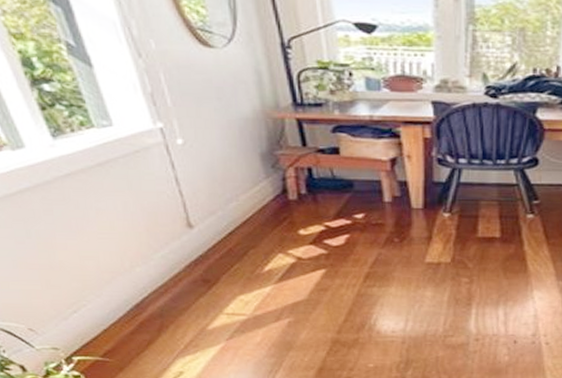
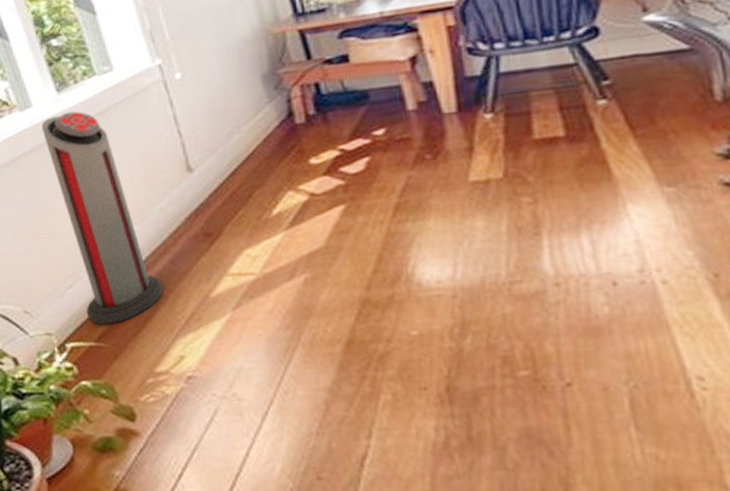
air purifier: none [37,158,165,345] -> present [42,111,163,326]

